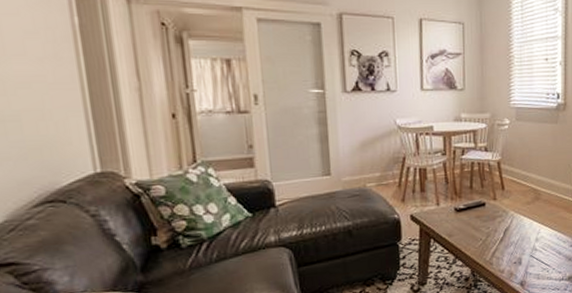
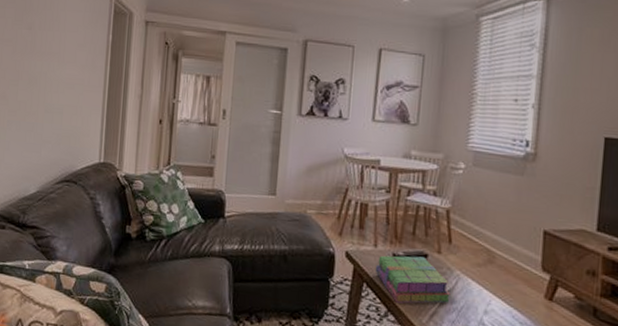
stack of books: none [439,206,507,249] -> present [375,255,451,304]

